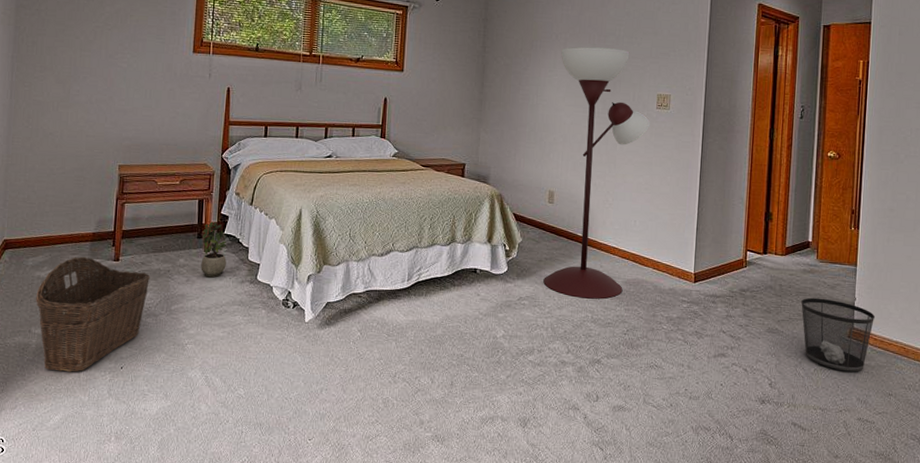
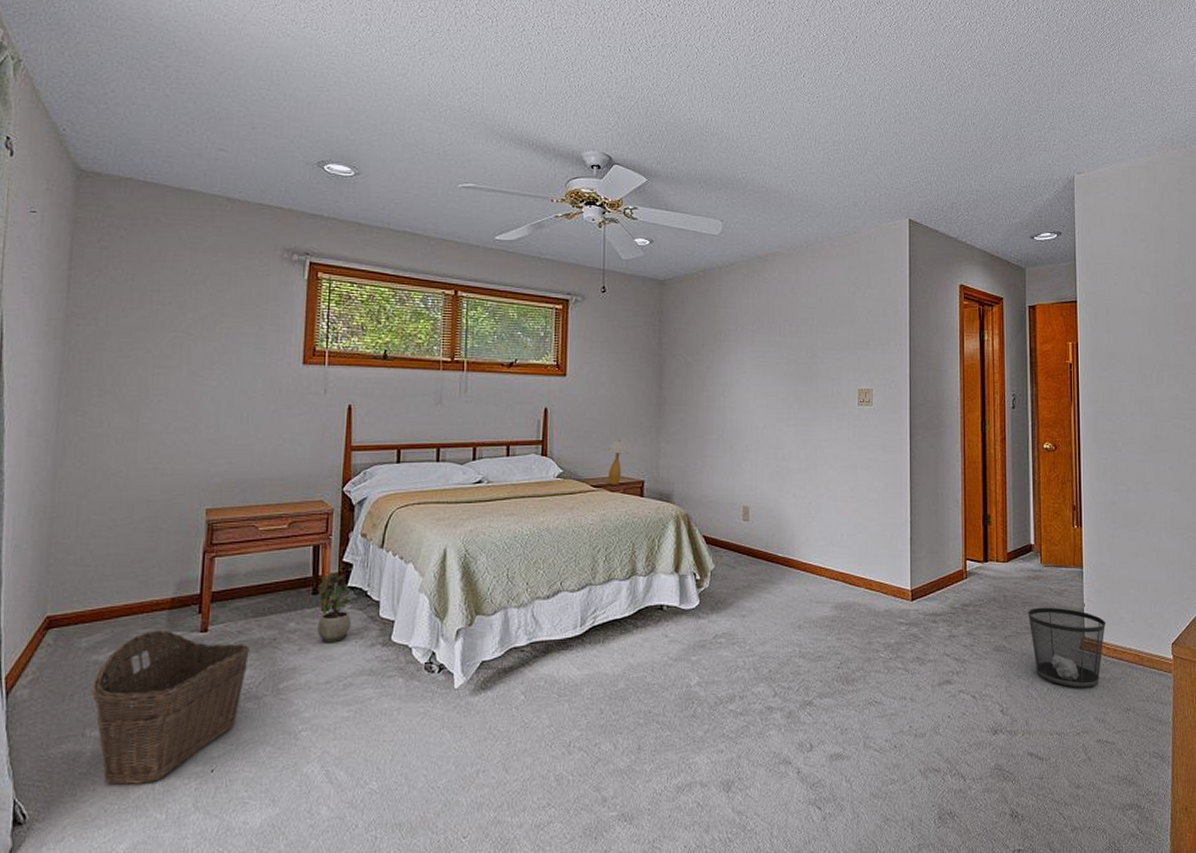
table lamp: none [433,126,455,166] -> present [605,438,631,485]
floor lamp: present [543,47,651,299] -> none [742,339,853,630]

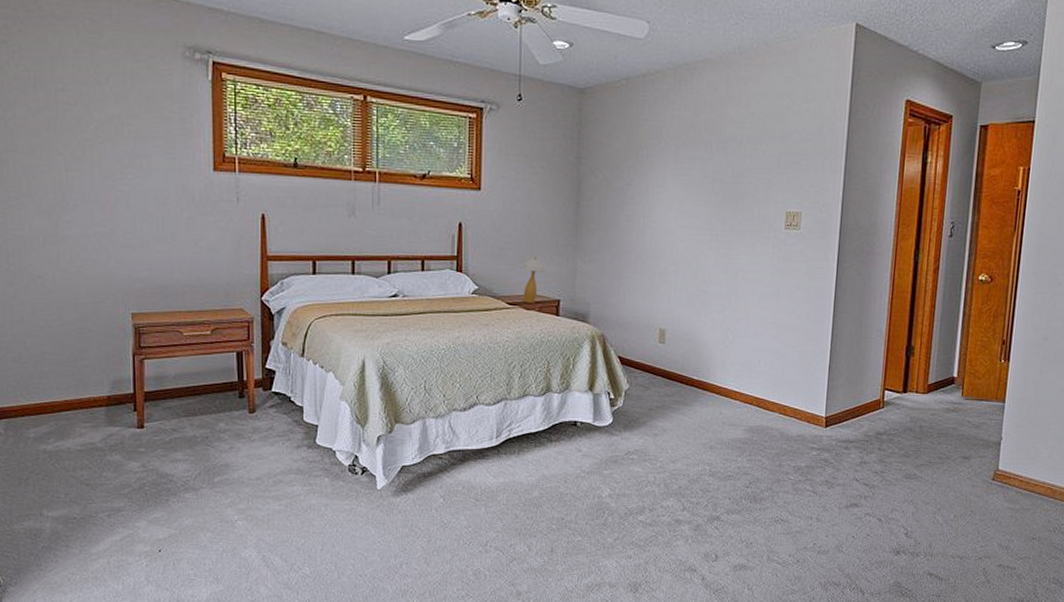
wicker basket: present [92,629,251,784] -> none [44,424,185,559]
potted plant: present [317,572,351,643] -> none [245,378,277,443]
waste bin: present [1027,607,1107,688] -> none [942,439,1023,517]

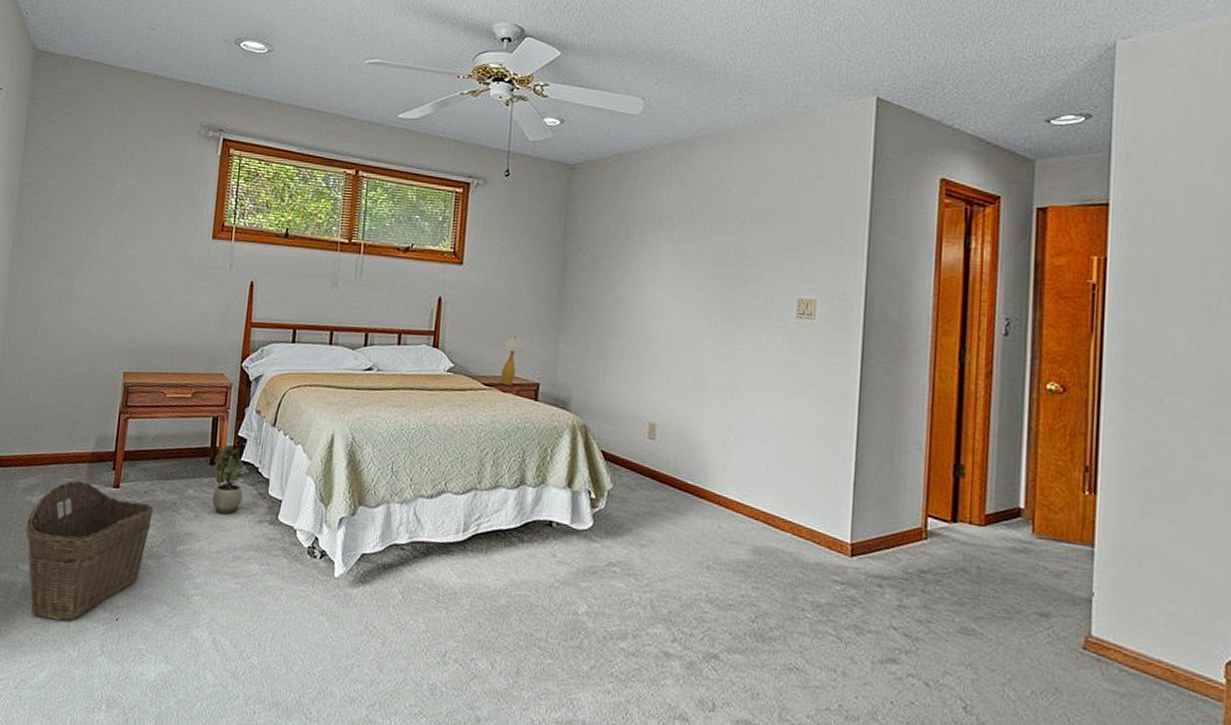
wicker basket: none [44,424,185,559] -> present [25,480,155,621]
potted plant: none [245,378,277,443] -> present [212,445,243,515]

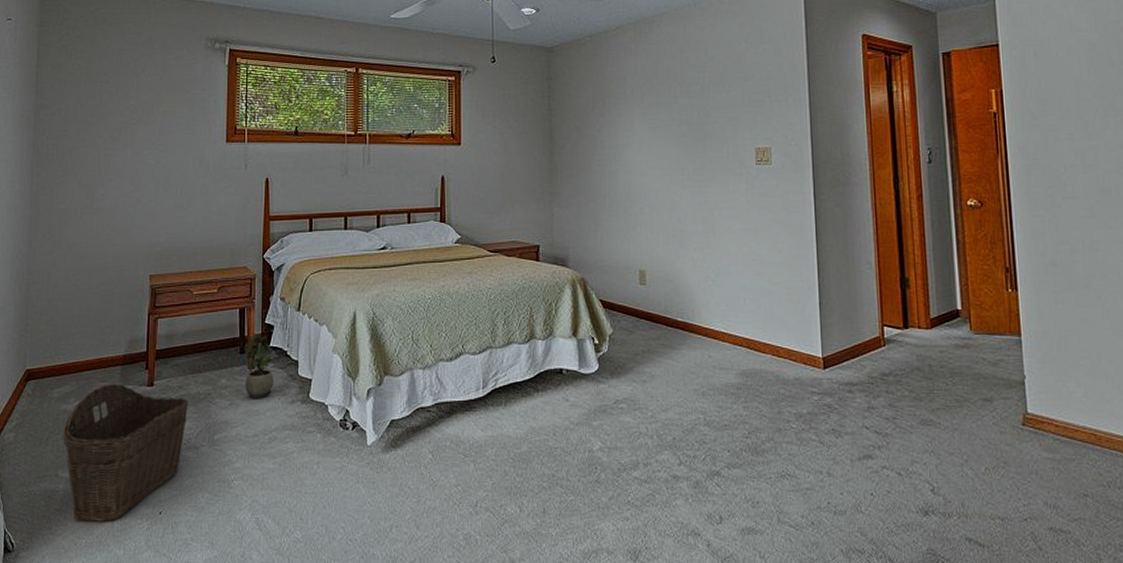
table lamp: present [499,335,527,386] -> none [500,204,525,250]

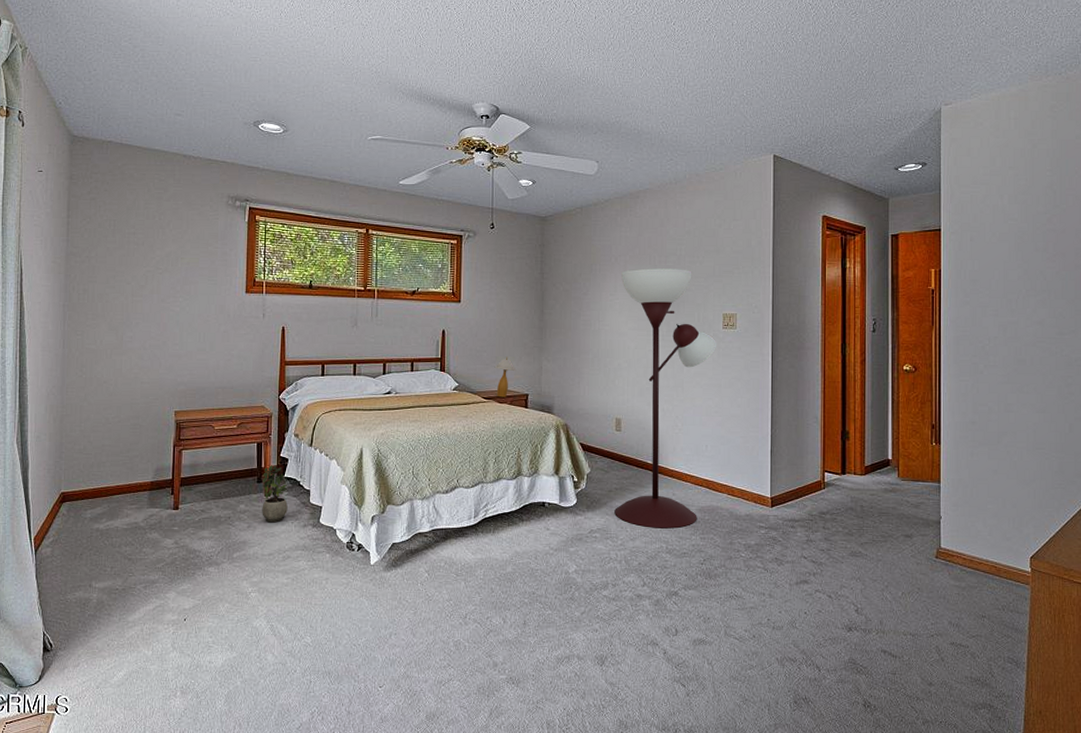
wicker basket: present [62,383,190,521] -> none [95,506,211,626]
table lamp: none [500,204,525,250] -> present [494,356,517,398]
floor lamp: none [639,99,751,397] -> present [614,268,717,529]

